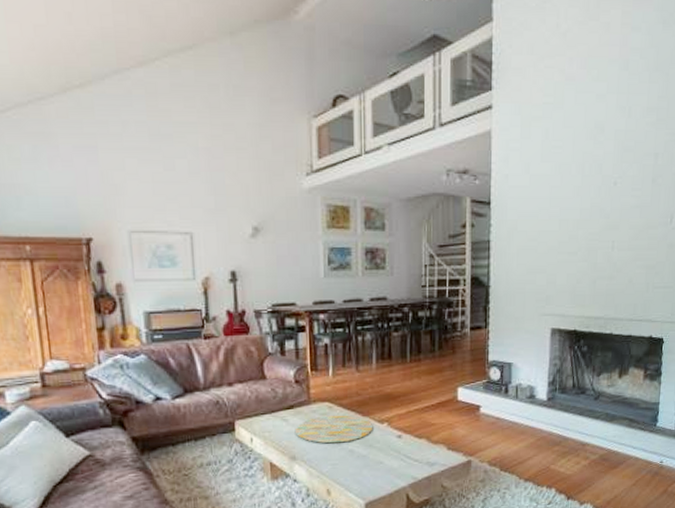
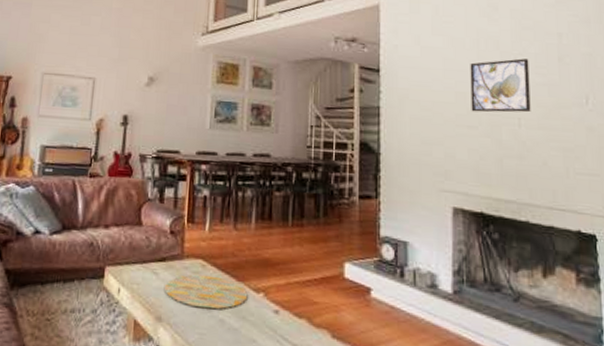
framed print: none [572,182,627,238] -> present [470,58,531,113]

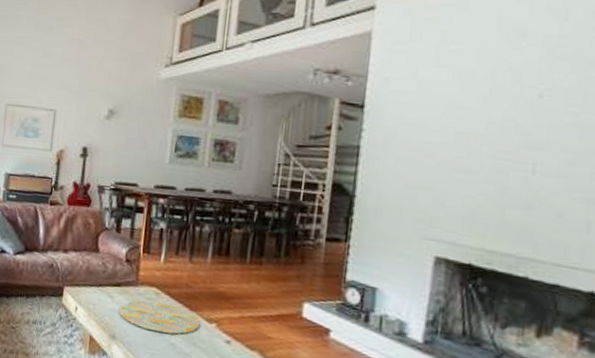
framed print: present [470,58,531,113] -> none [472,94,559,158]

